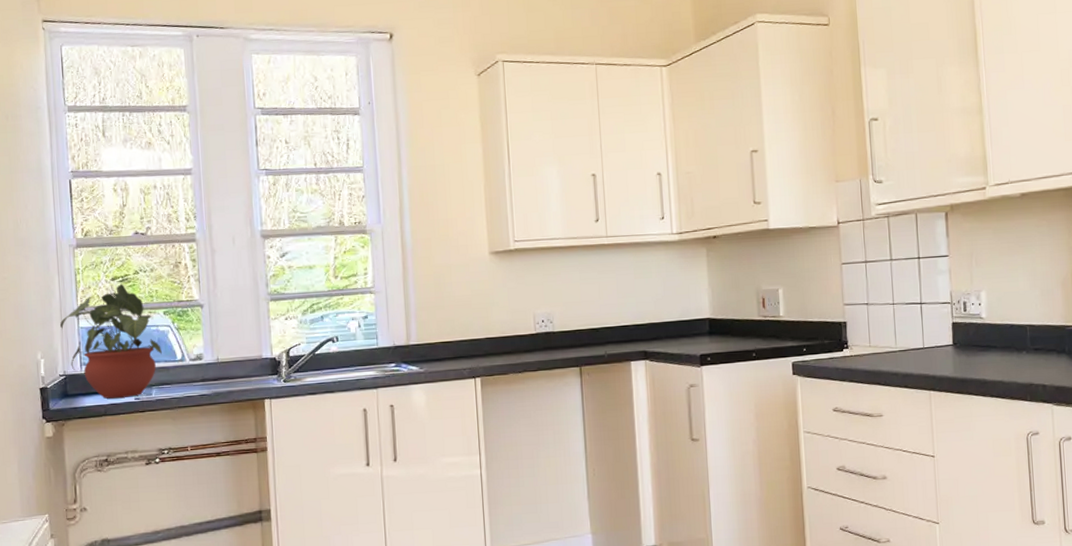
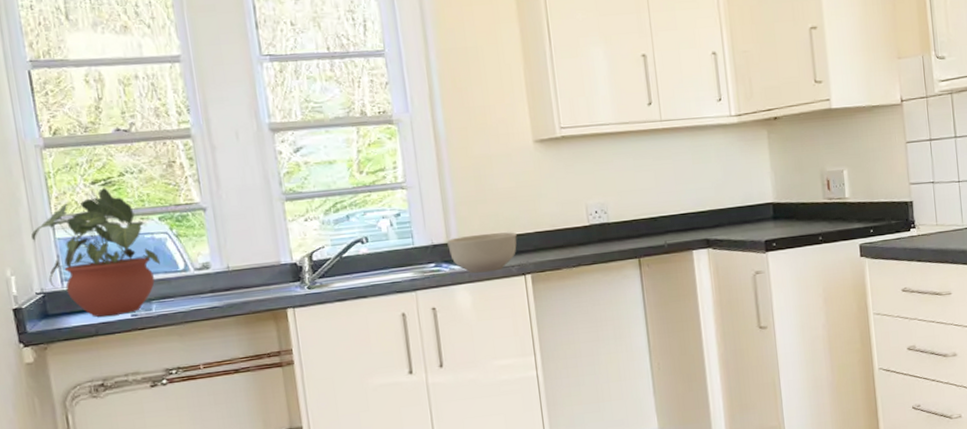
bowl: none [407,337,470,375] -> present [447,232,517,274]

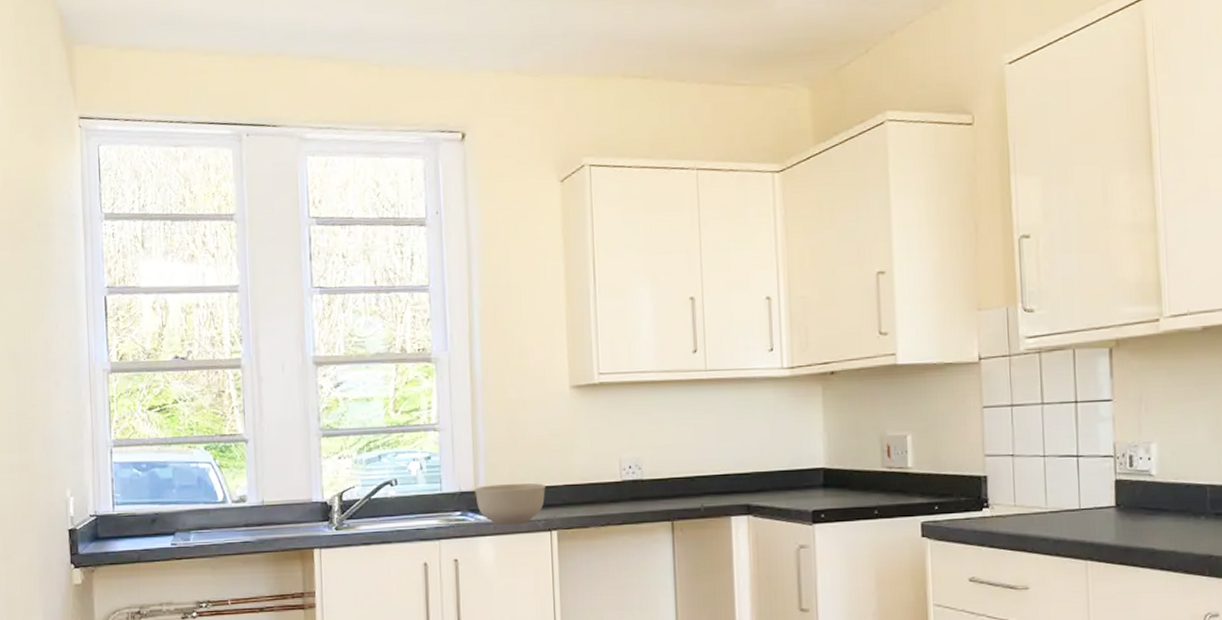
potted plant: present [31,187,161,317] -> none [92,413,203,543]

